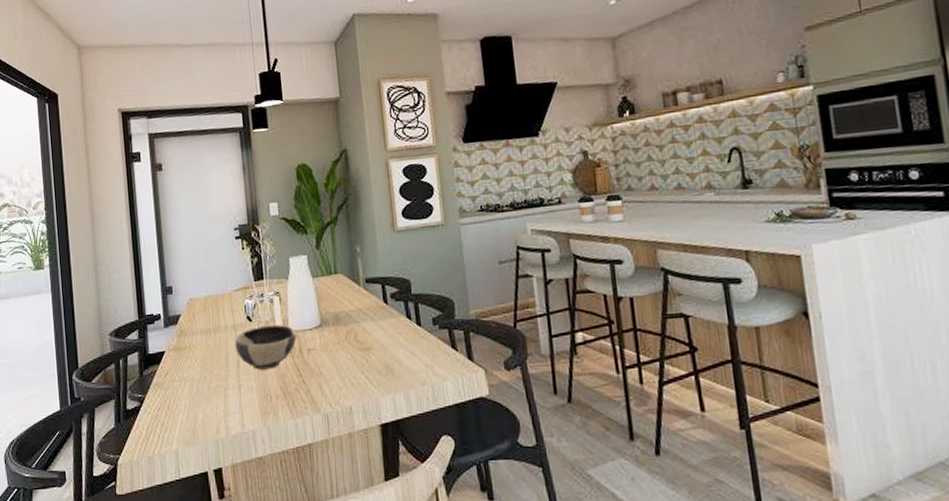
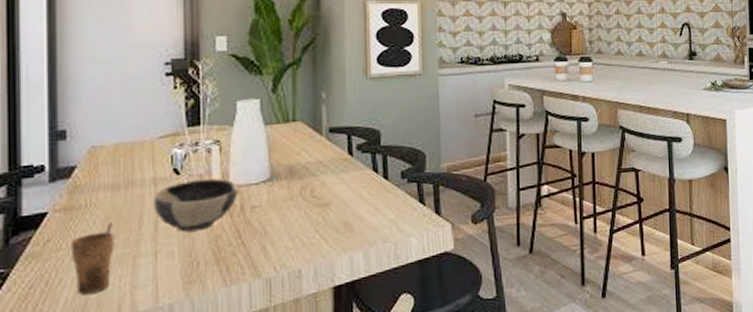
cup: none [181,361,211,419] -> present [70,223,114,295]

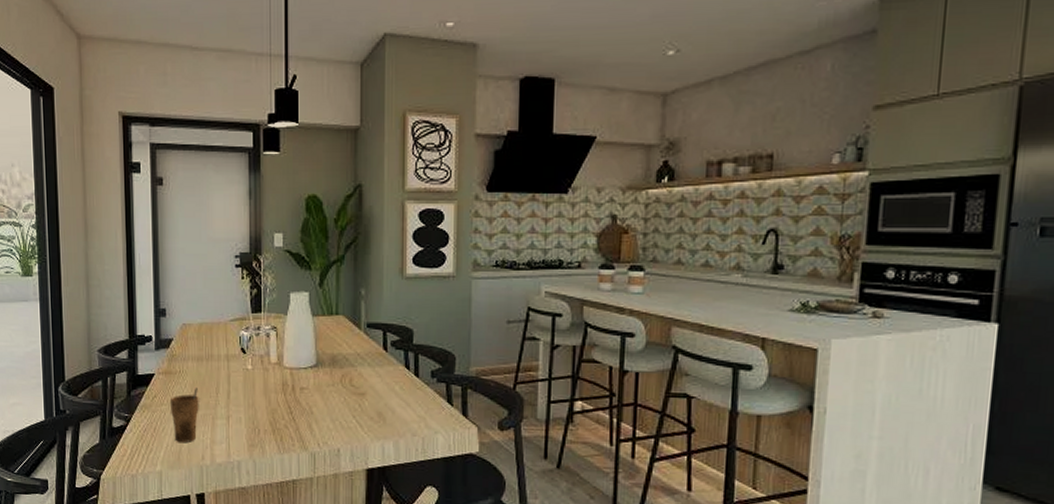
bowl: present [153,178,239,232] -> none [226,359,291,404]

